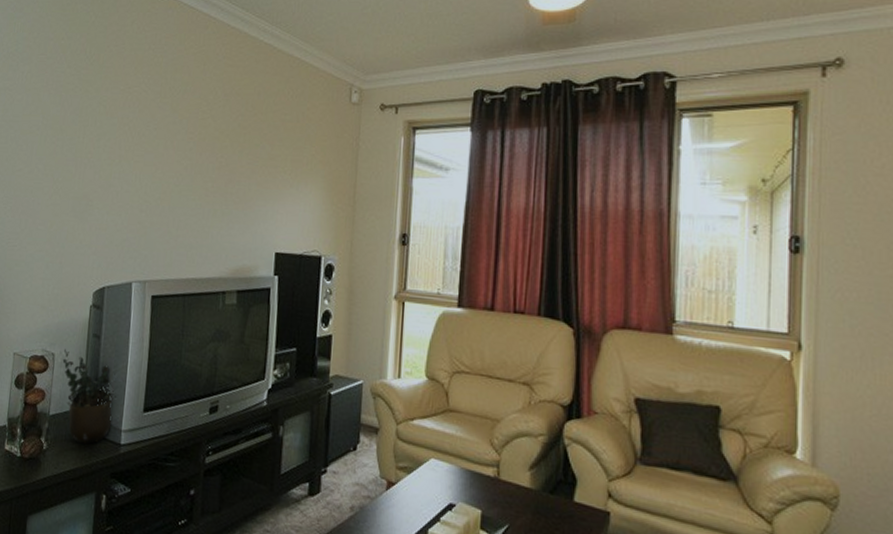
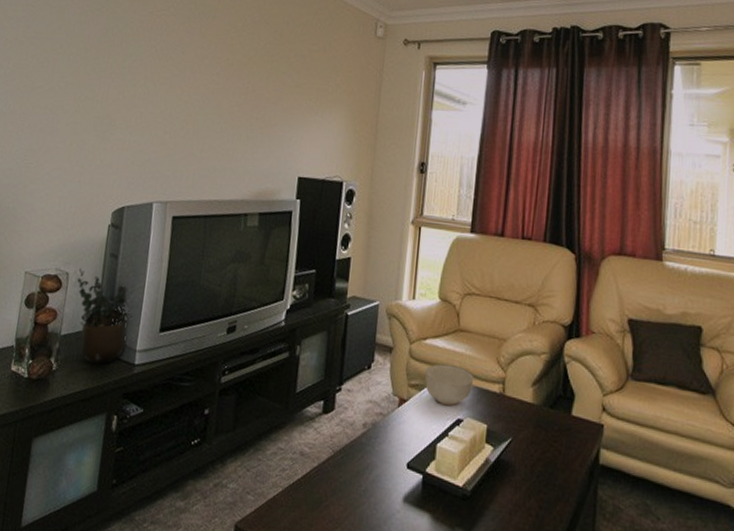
bowl: none [412,445,466,491] -> present [424,364,474,407]

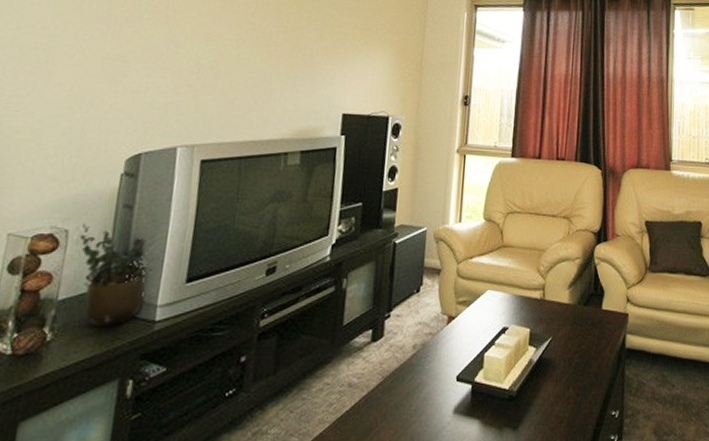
bowl: present [424,364,474,407] -> none [471,279,518,317]

